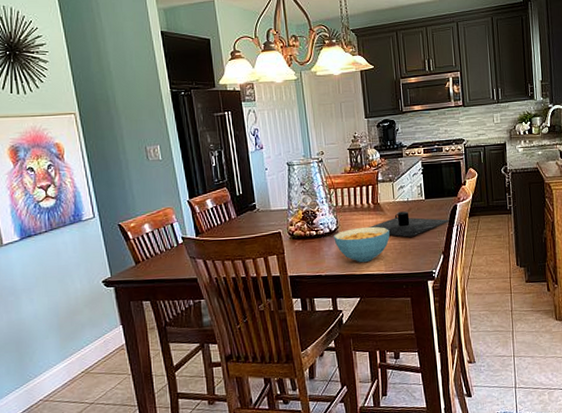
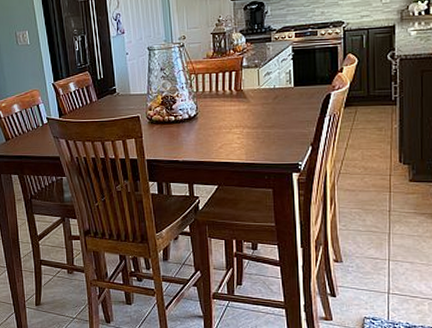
cereal bowl: present [334,226,390,262] -> none [193,113,253,150]
place setting: present [369,211,450,237] -> none [230,99,322,126]

